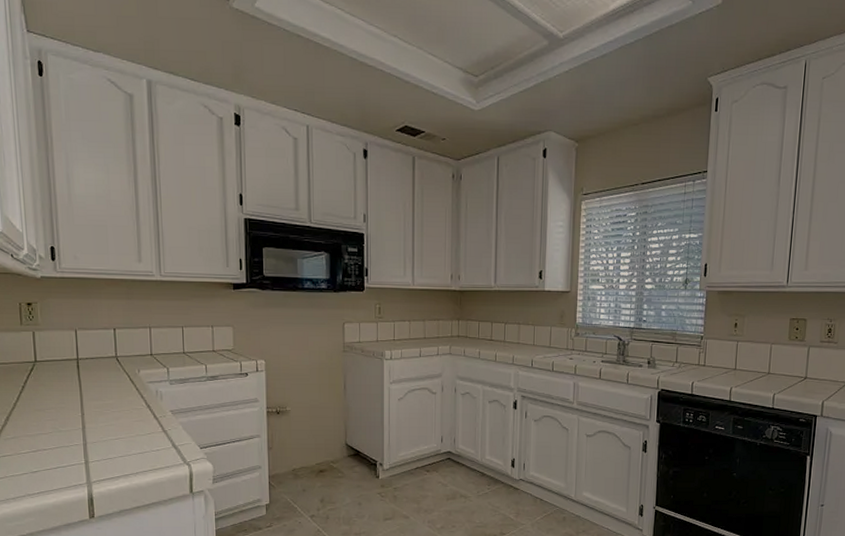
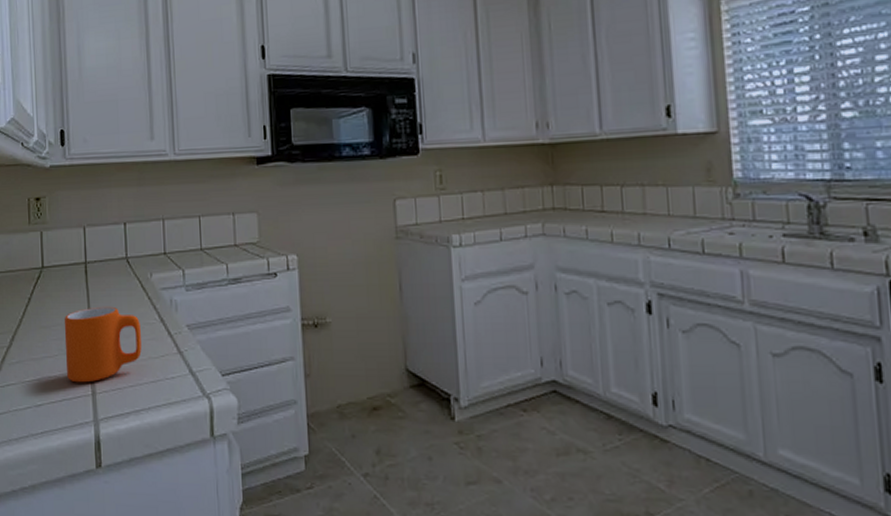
mug: none [57,394,130,454] -> present [64,306,142,383]

